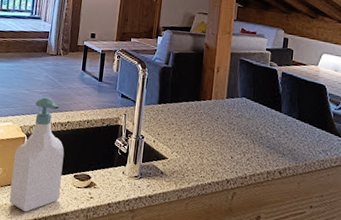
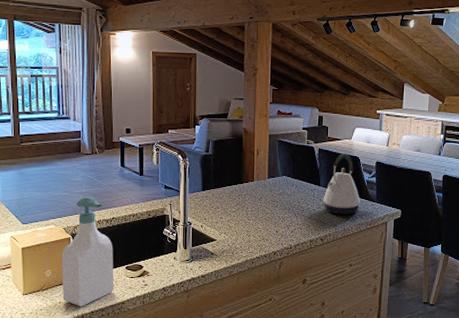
kettle: none [284,80,326,149] -> present [323,154,361,215]

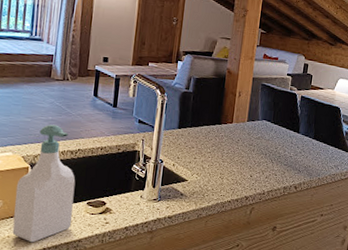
kettle: present [323,154,361,215] -> none [300,103,338,164]

